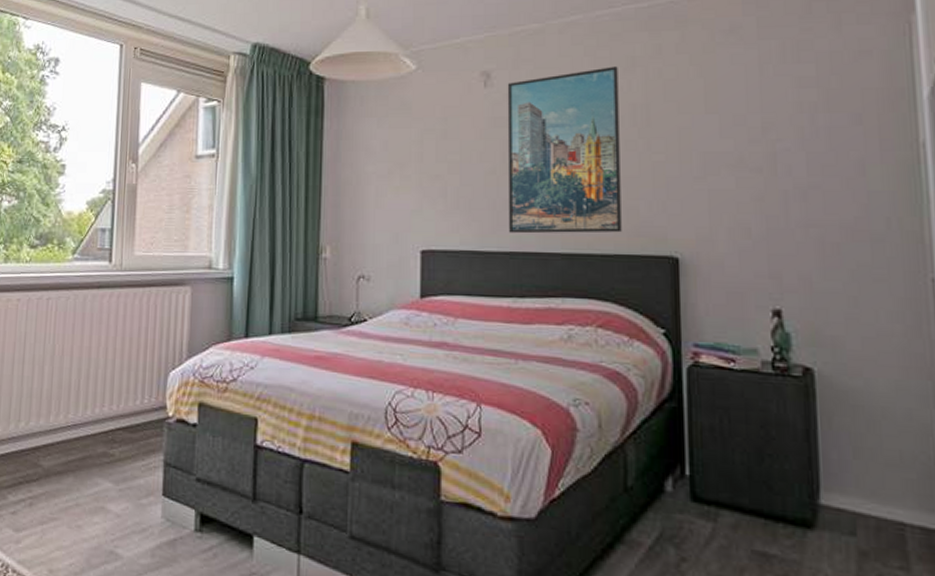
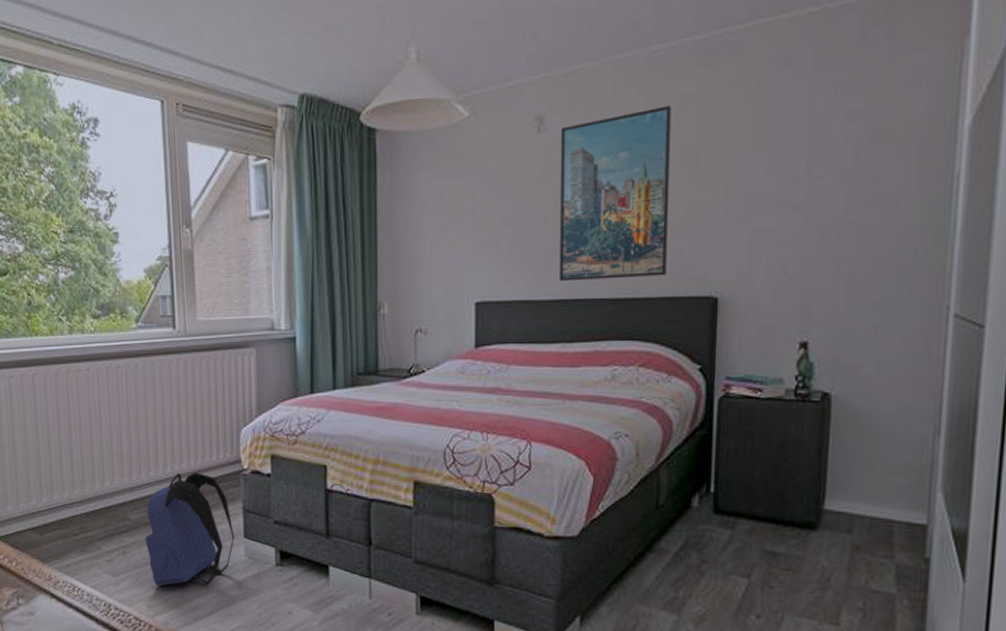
backpack: none [54,416,153,549] -> present [144,472,235,587]

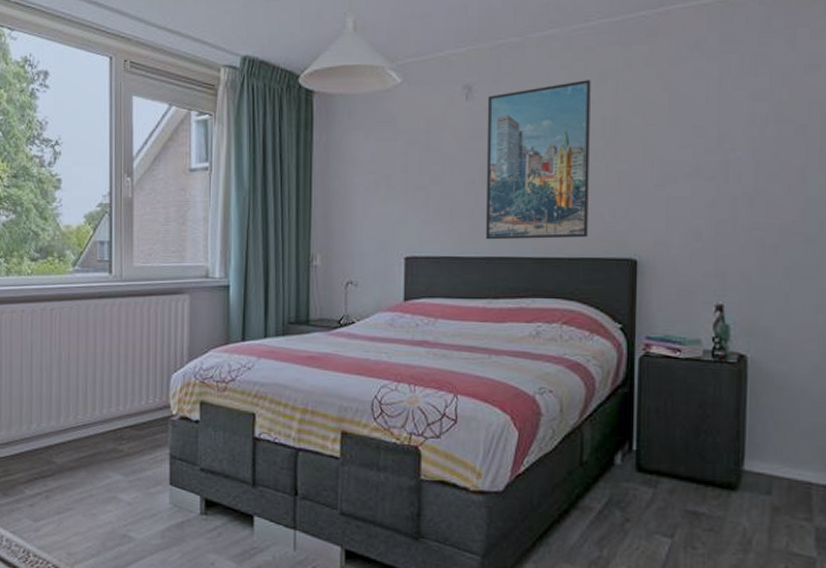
backpack: present [144,472,235,587] -> none [69,416,160,534]

